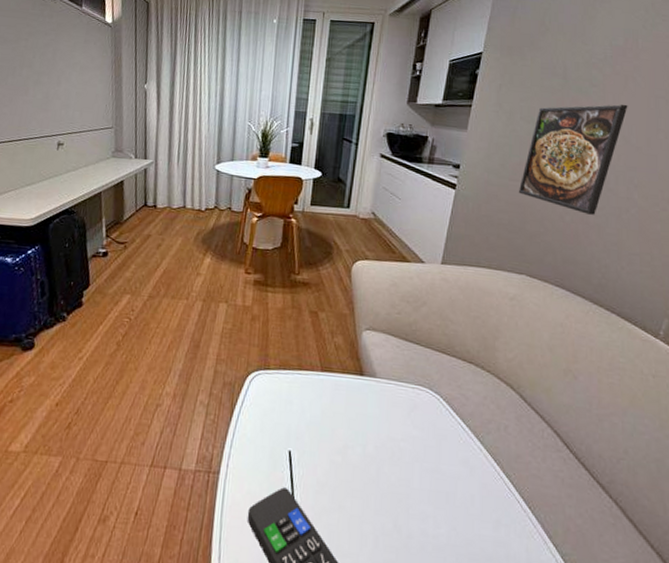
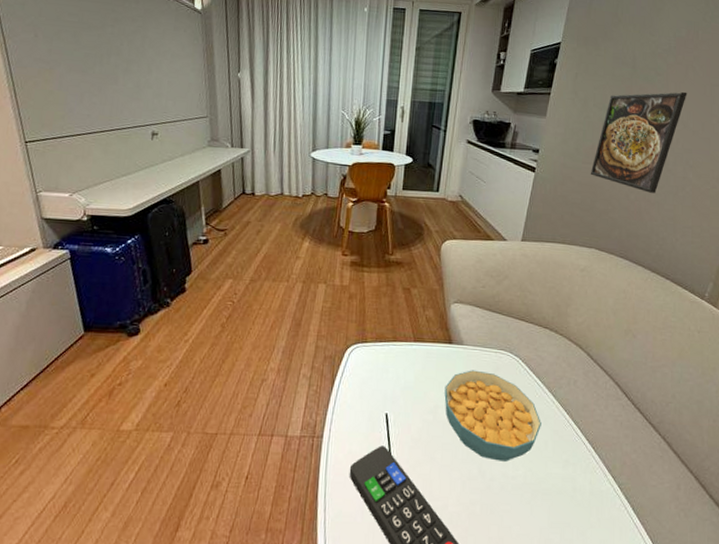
cereal bowl: none [354,406,467,517] -> present [444,370,541,461]

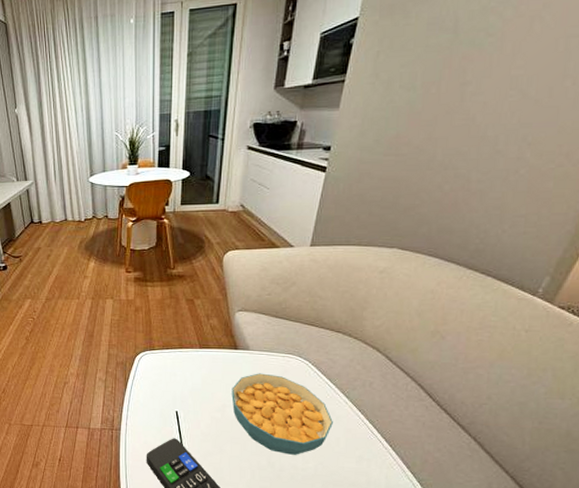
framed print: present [590,91,687,193] -> none [393,51,530,181]

